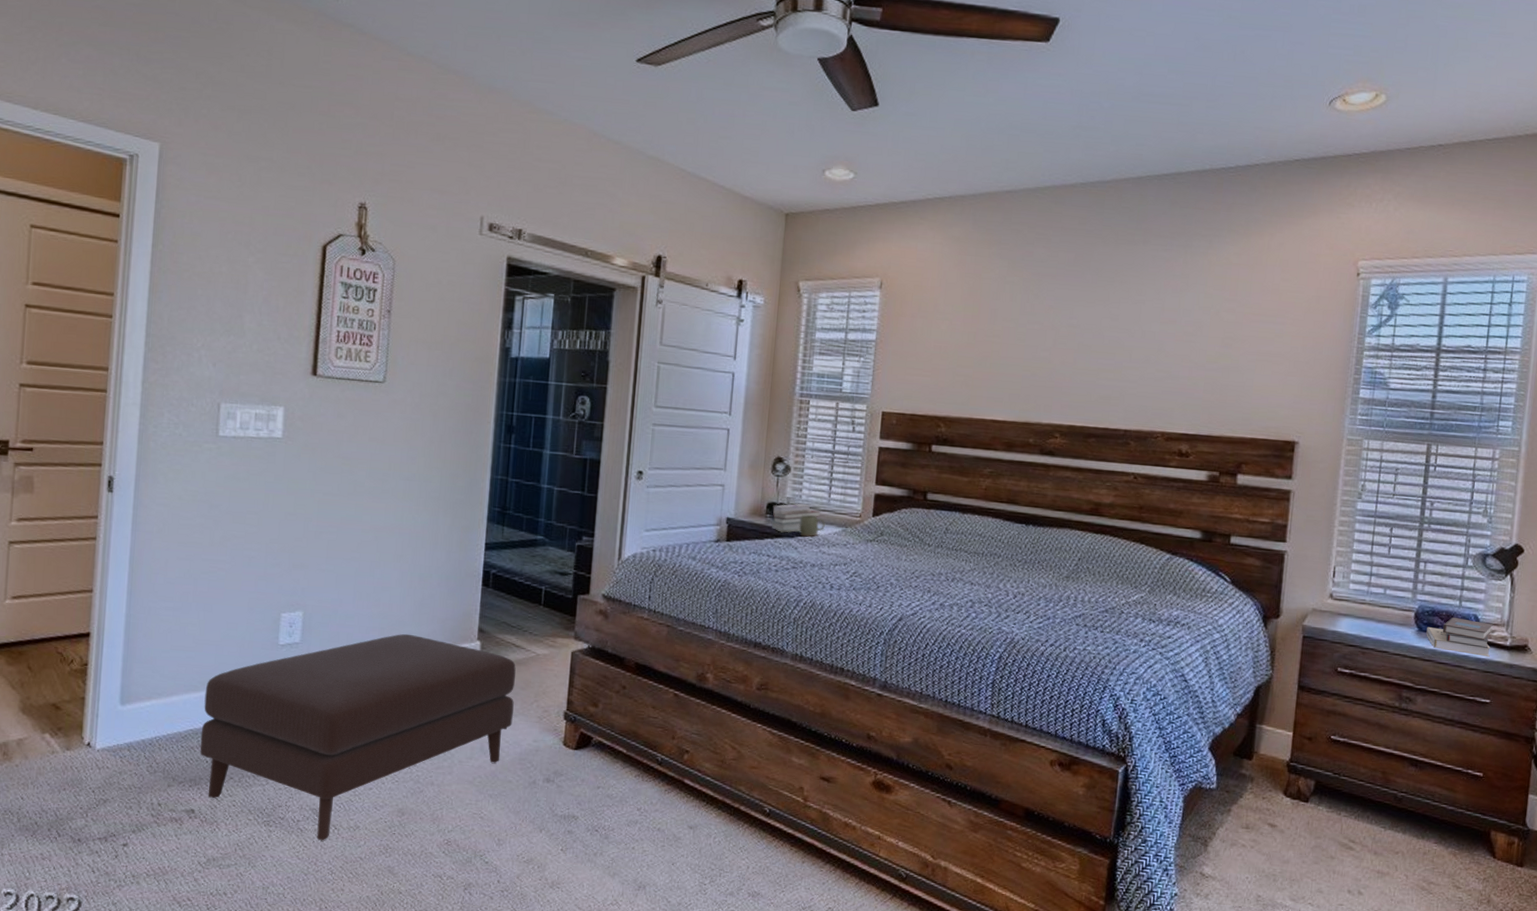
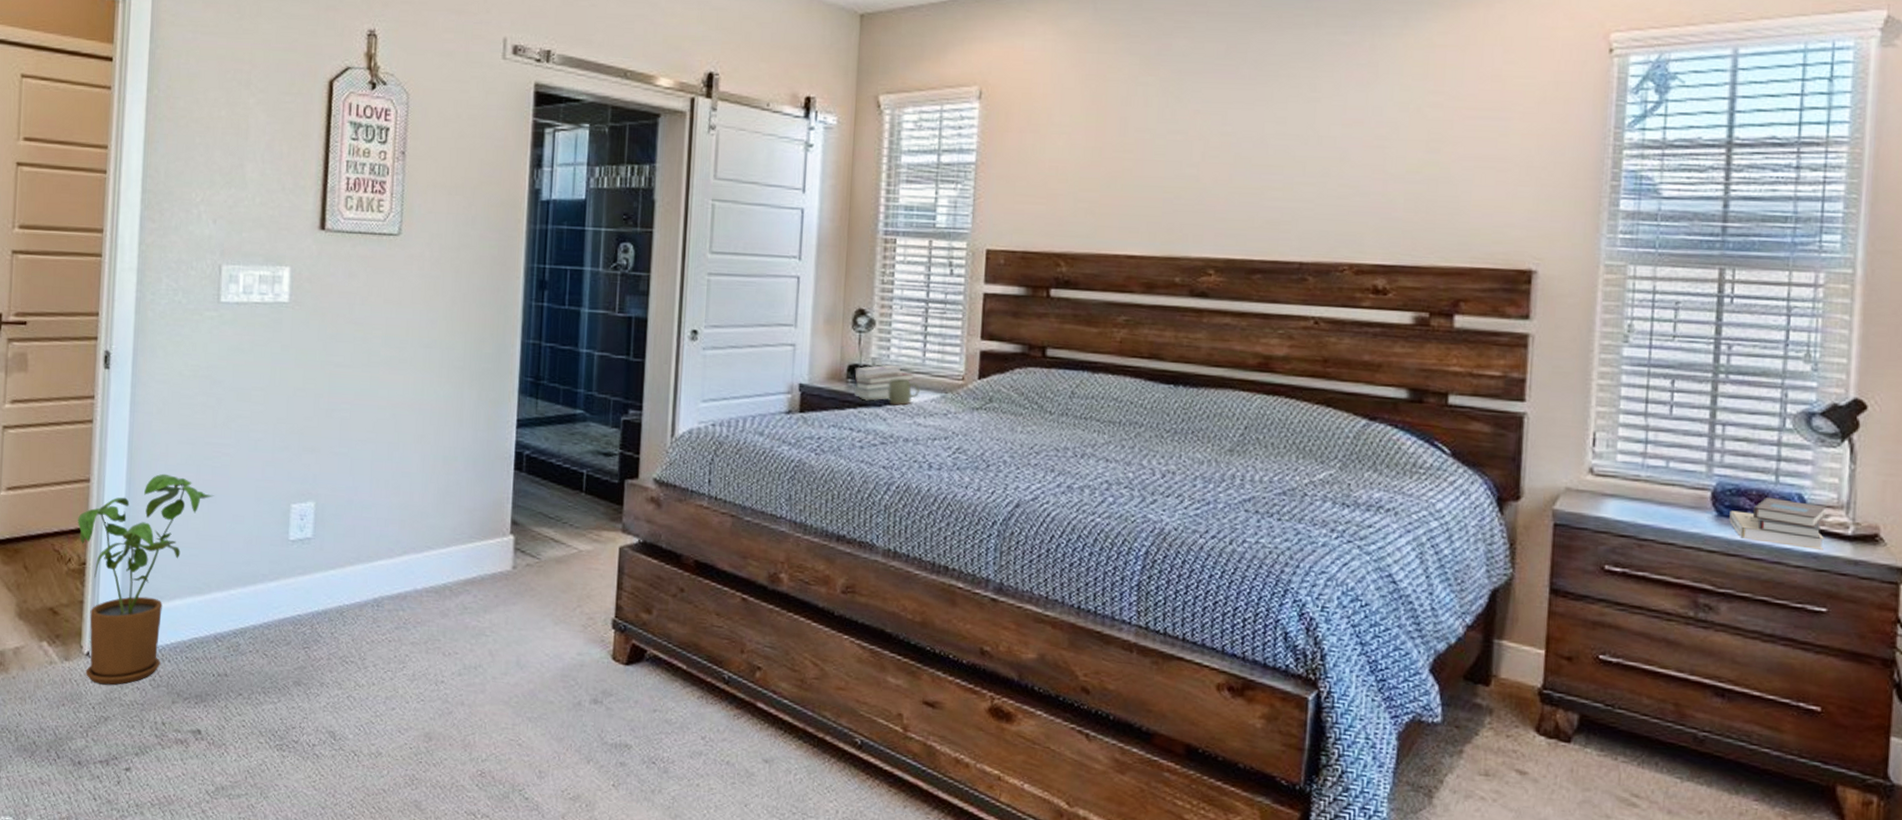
house plant: none [80,585,210,772] -> present [78,473,215,685]
ottoman: present [200,633,516,841] -> none [206,527,555,769]

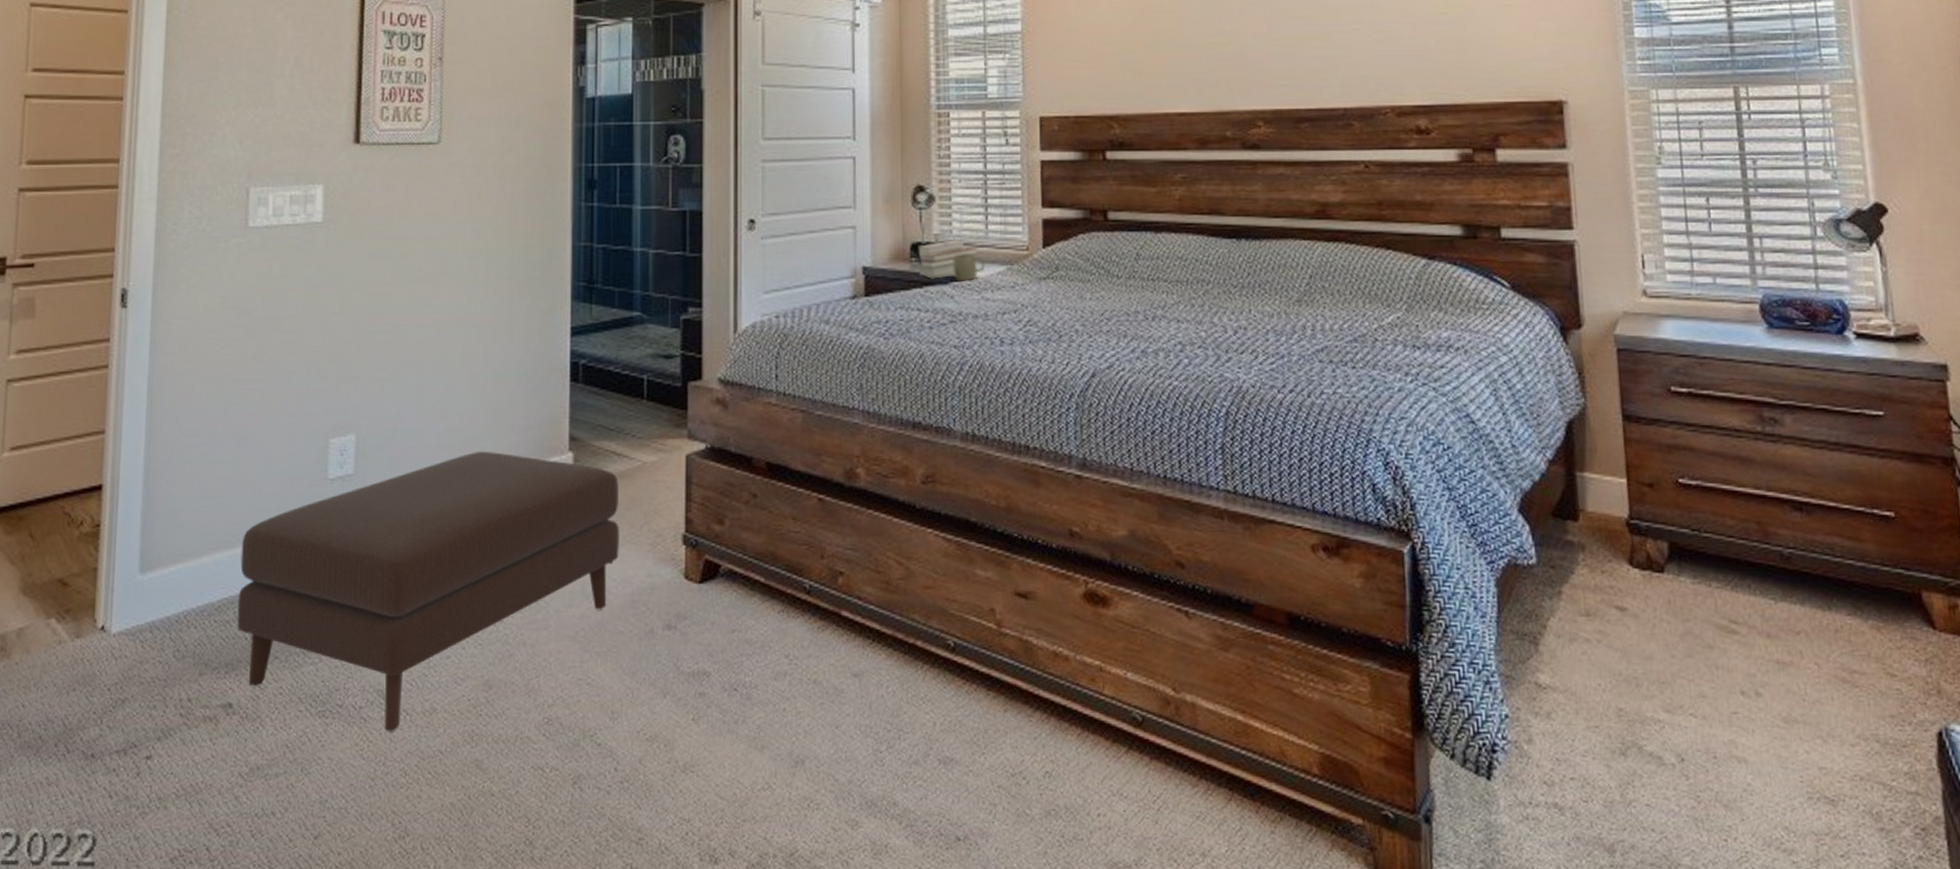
house plant: present [78,473,215,685] -> none [91,417,245,662]
ottoman: none [206,527,555,769] -> present [237,451,619,732]
books: present [1729,498,1826,550] -> none [1779,306,1871,354]

